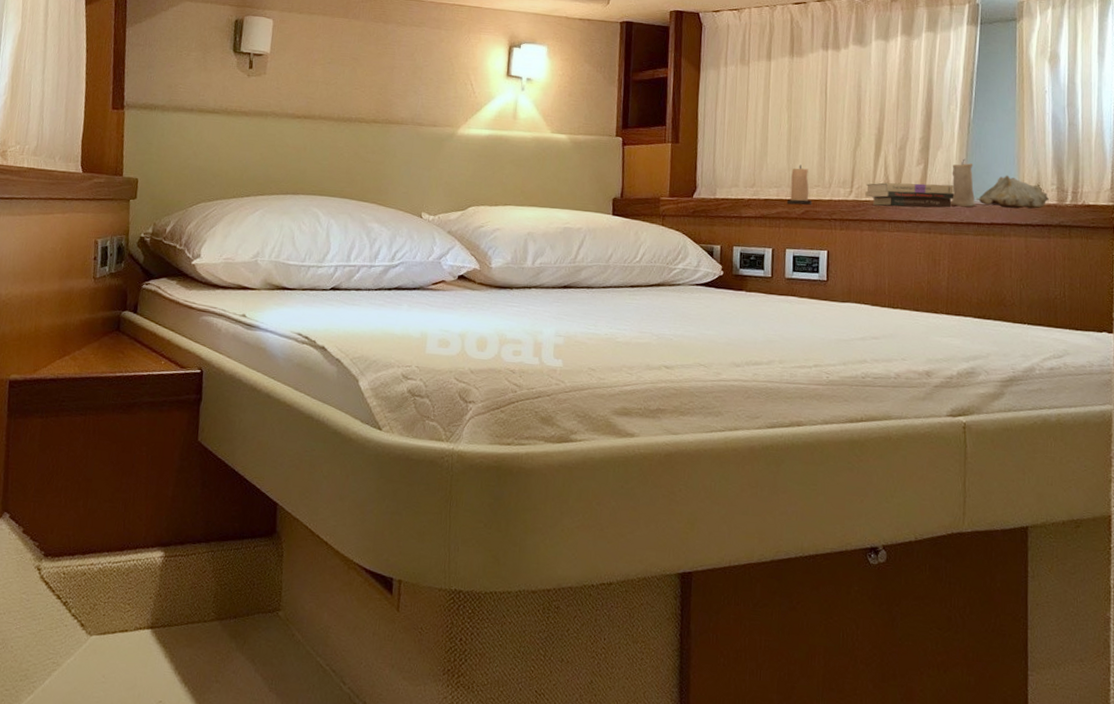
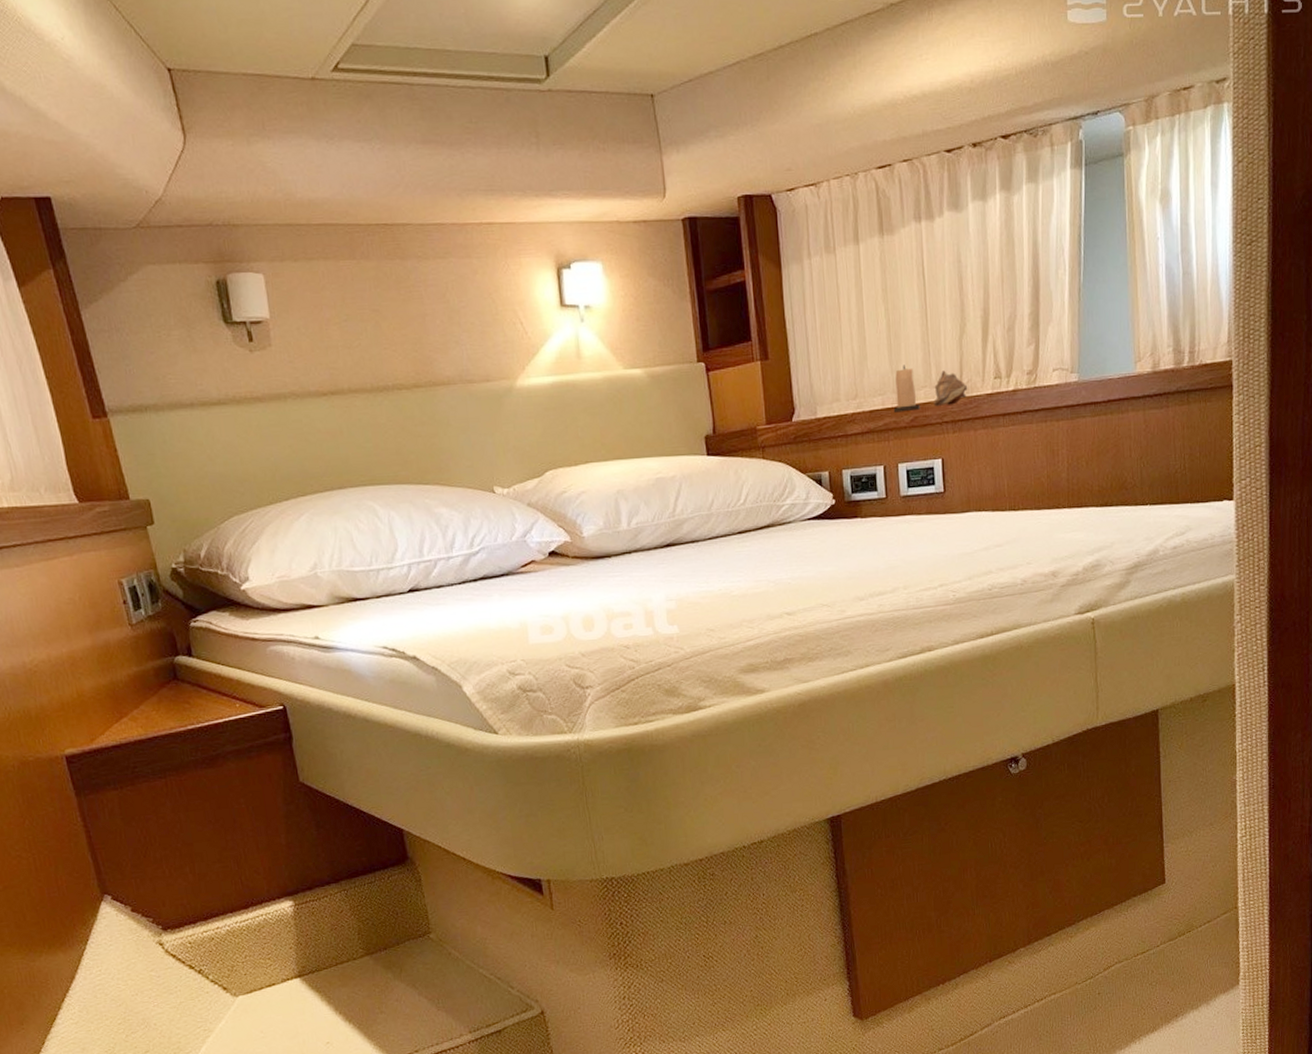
seashell: none [824,175,858,206] -> present [933,370,968,407]
books: present [865,182,954,208] -> none [976,363,1069,400]
candle: present [950,158,977,209] -> none [1064,330,1092,389]
seashell: present [977,175,1049,209] -> none [1092,343,1166,382]

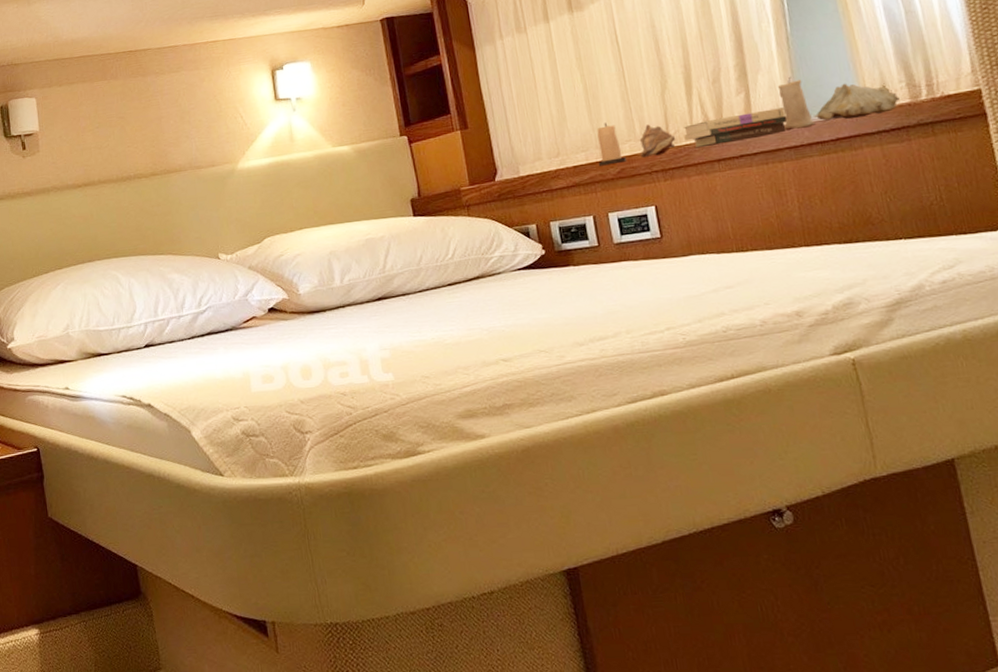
books: none [976,363,1069,400] -> present [684,107,788,149]
candle: none [1064,330,1092,389] -> present [777,76,816,131]
seashell: none [1092,343,1166,382] -> present [814,83,900,121]

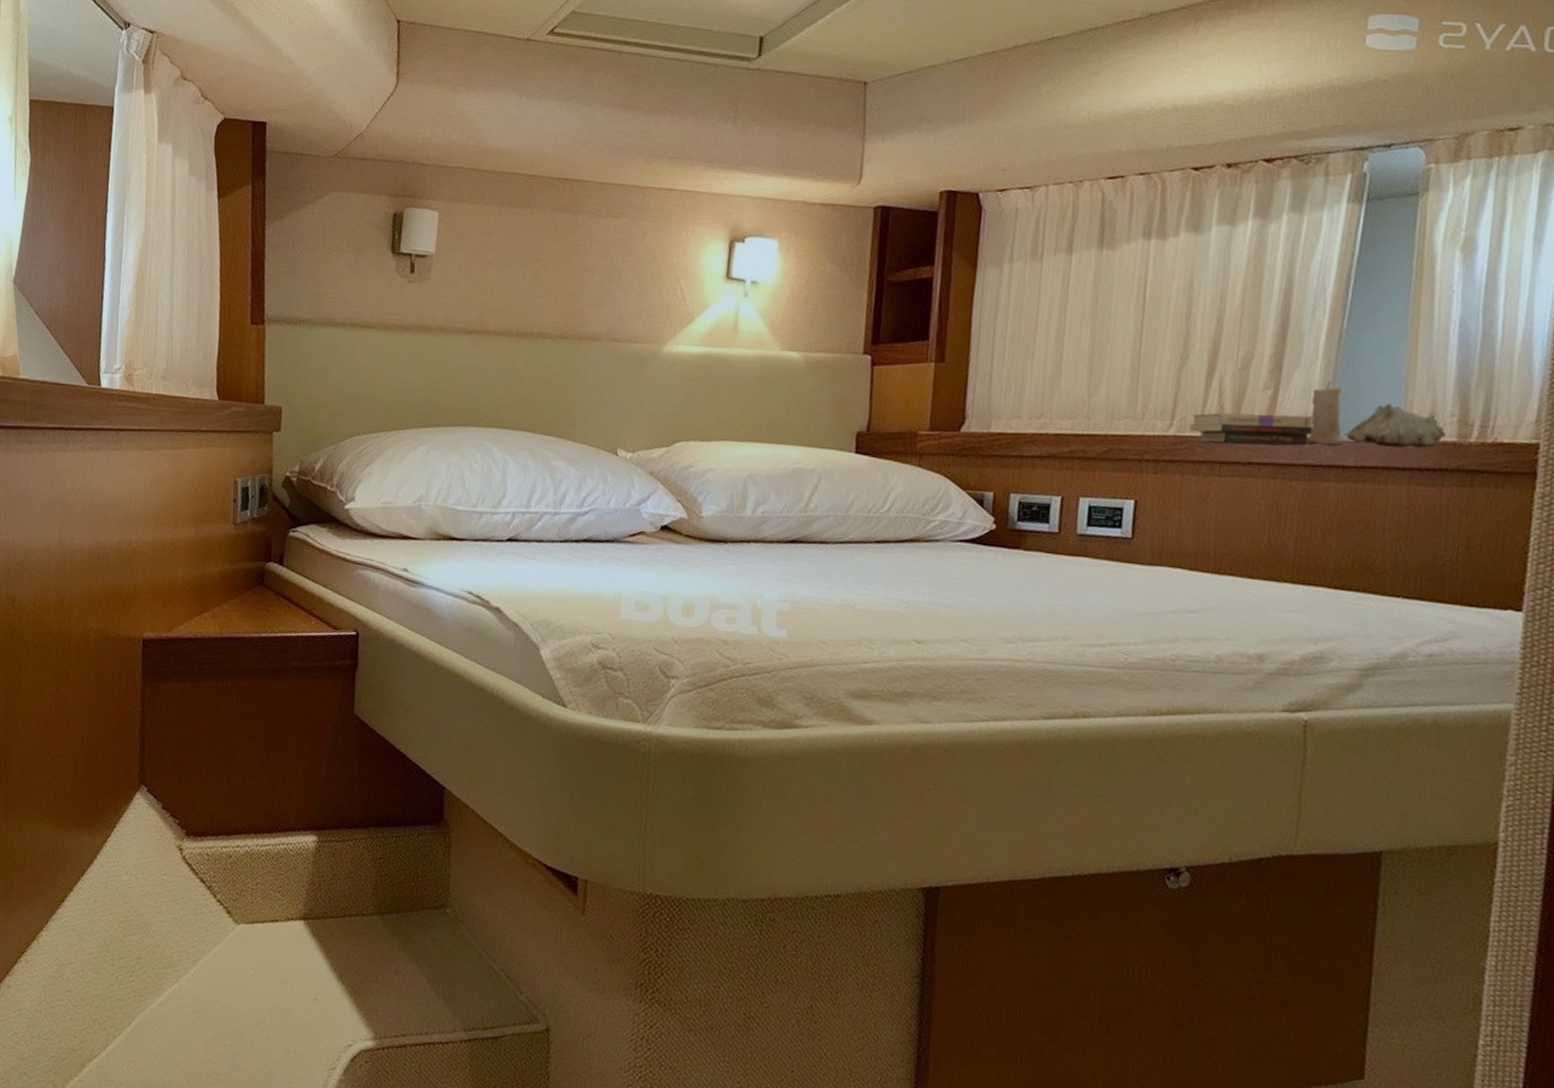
candle: present [596,122,628,166] -> none [1083,389,1118,442]
seashell: present [639,124,676,159] -> none [1134,403,1181,443]

